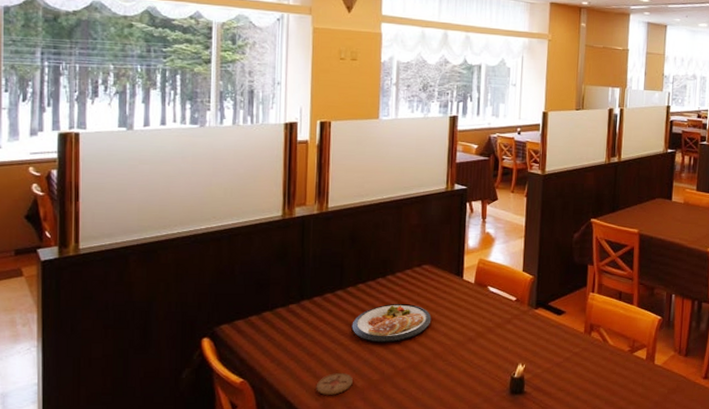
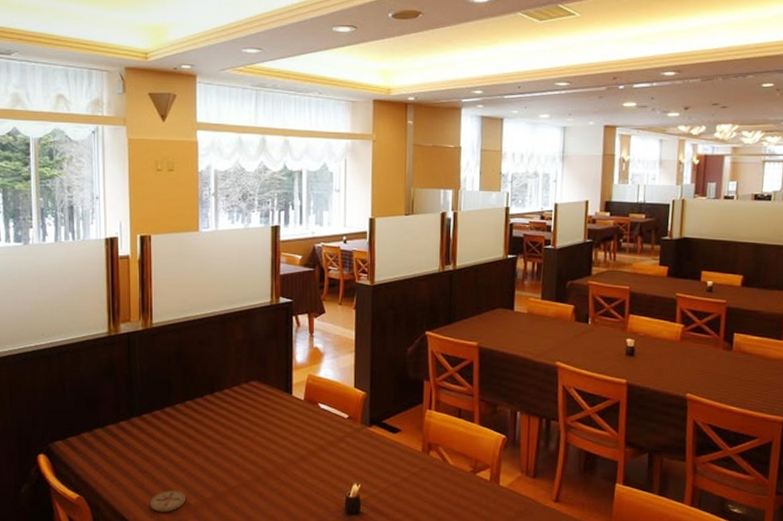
dish: present [351,303,432,343] -> none [182,420,262,461]

